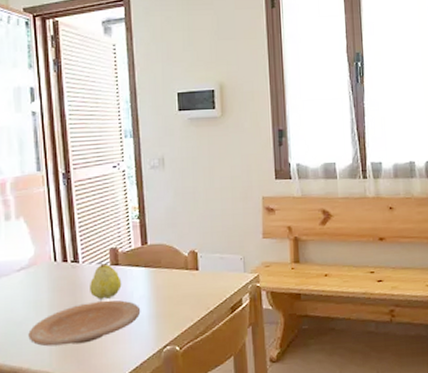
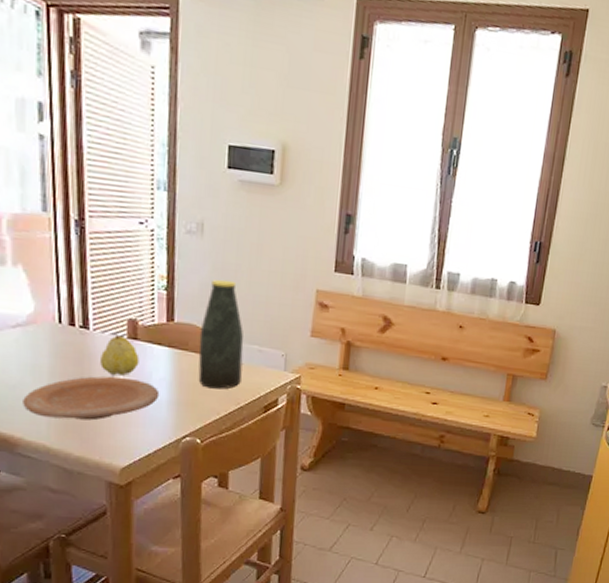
bottle: none [169,201,208,299] -> present [198,279,244,389]

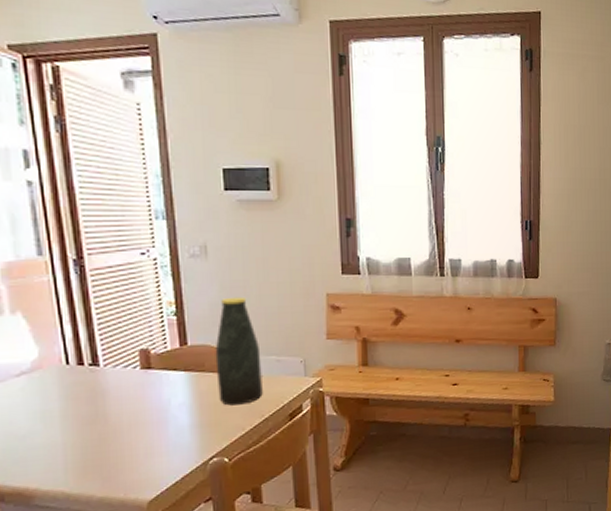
plate: present [23,376,160,421] -> none [35,408,181,463]
fruit: present [100,335,140,375] -> none [114,367,156,408]

